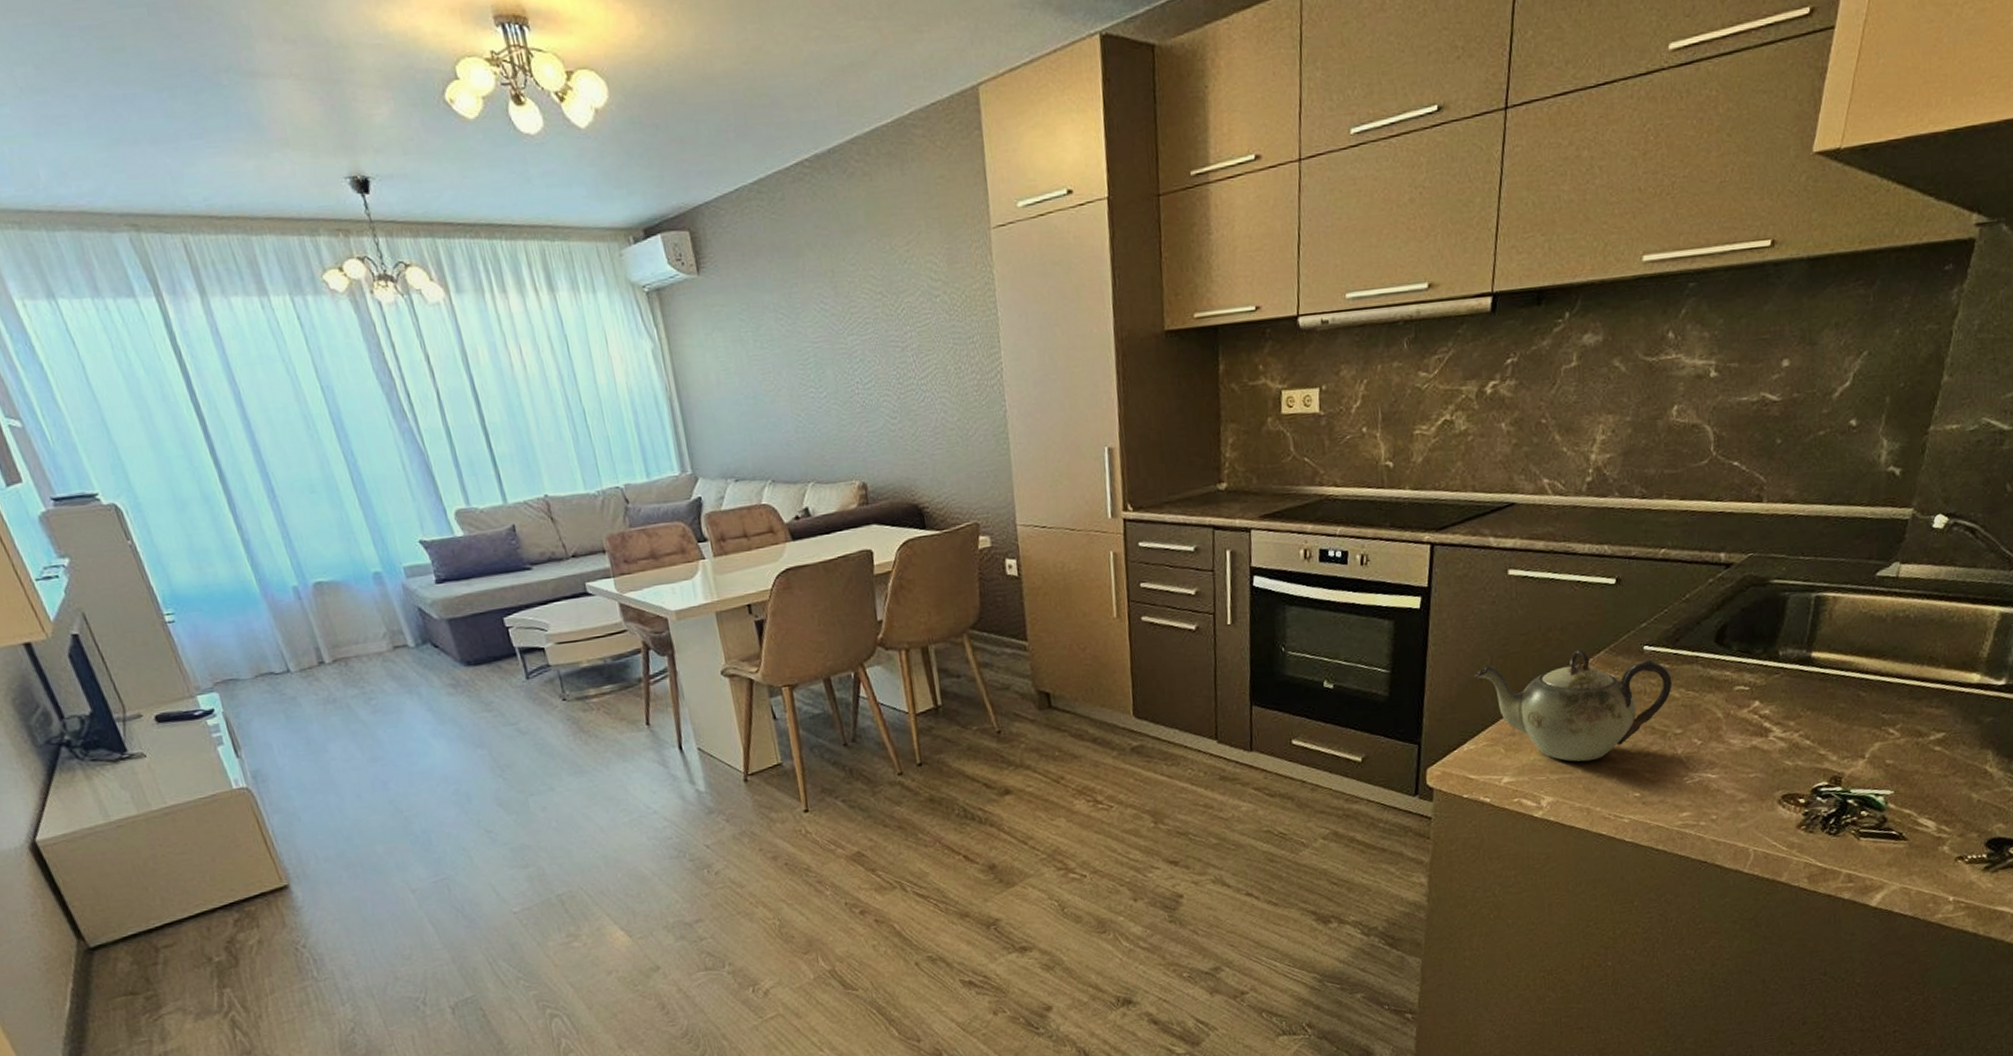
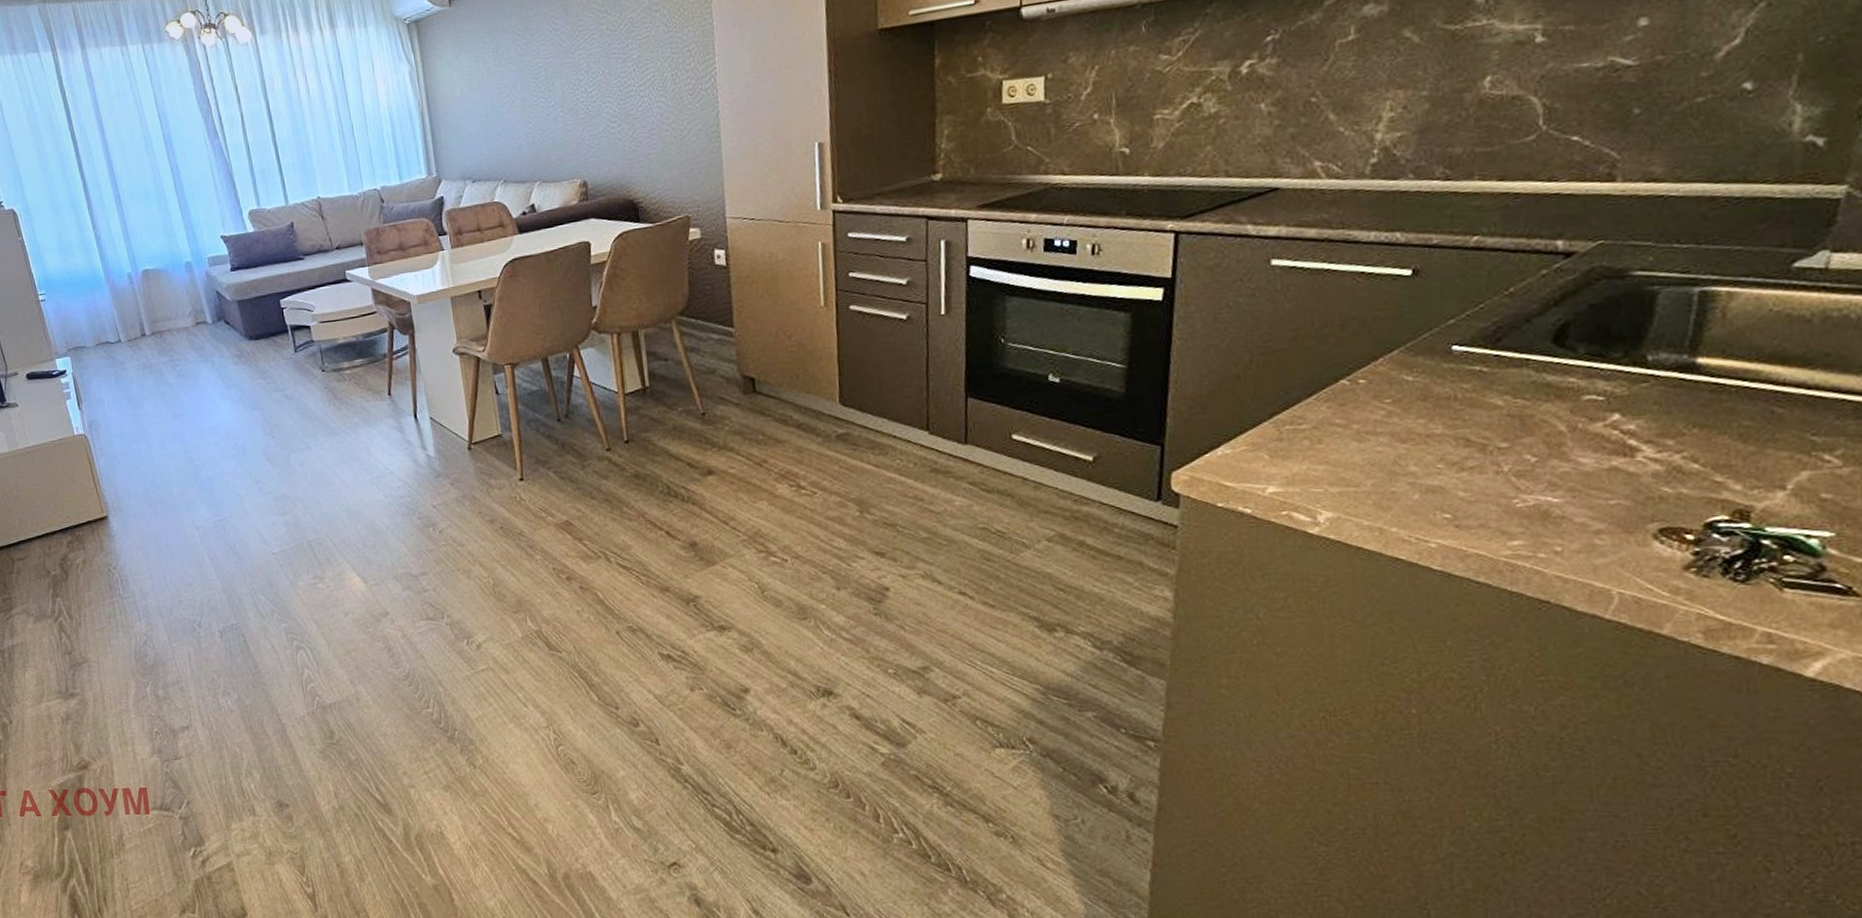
teapot: present [1474,649,1672,762] -> none [1229,347,1493,475]

